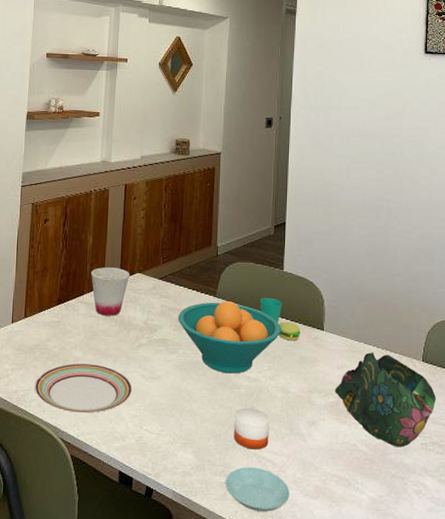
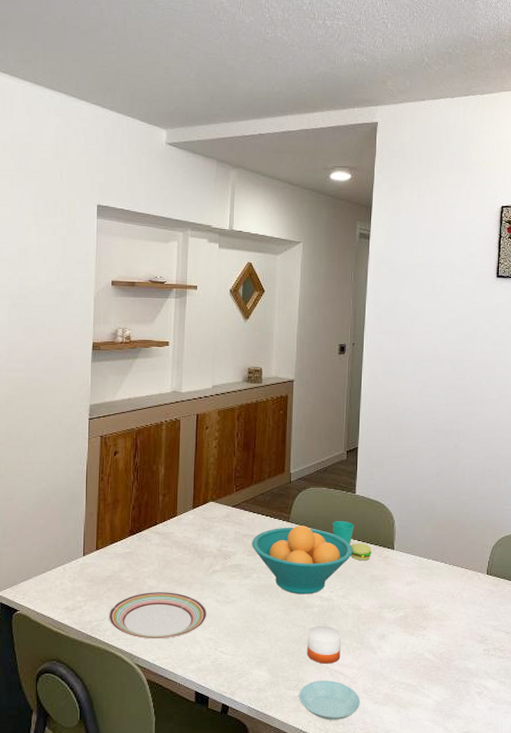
cup: present [91,267,130,316] -> none [163,497,203,545]
decorative bowl: present [335,351,436,448] -> none [404,567,499,654]

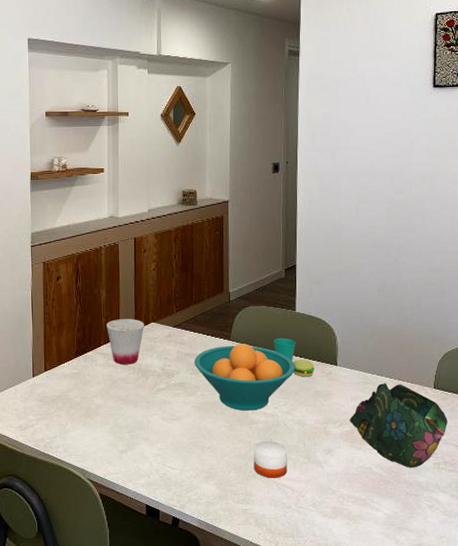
plate: present [108,592,207,639] -> none [59,410,154,456]
cup: none [163,497,203,545] -> present [107,319,145,365]
saucer: present [299,680,360,720] -> none [248,494,309,533]
decorative bowl: none [404,567,499,654] -> present [349,382,447,468]

